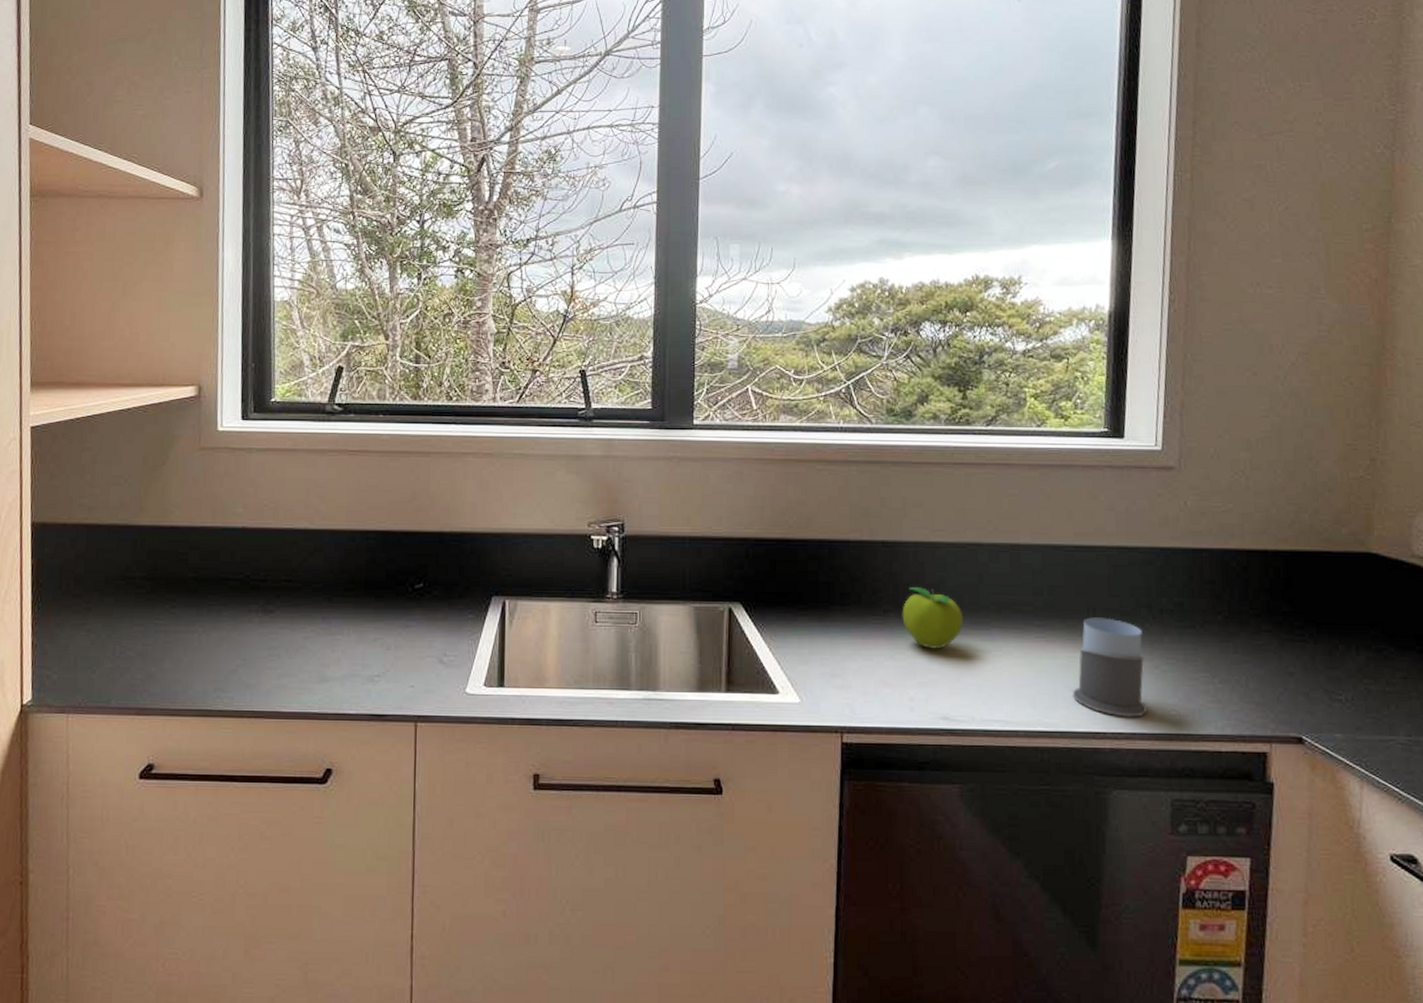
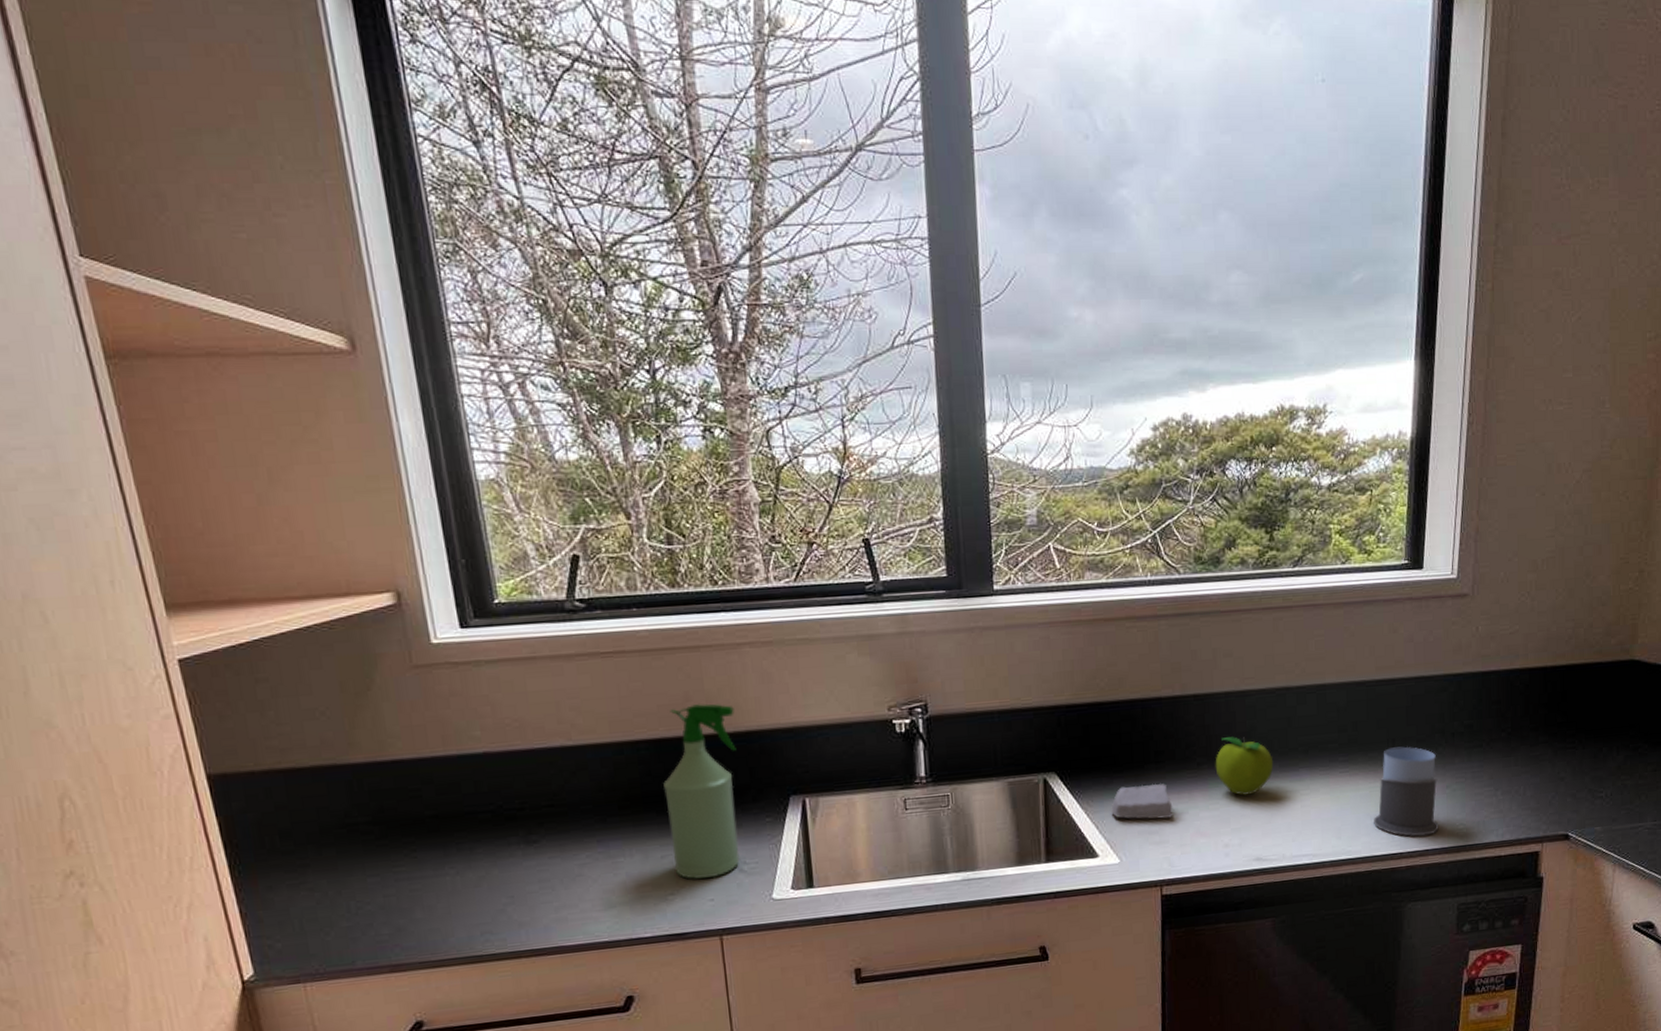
spray bottle: none [384,503,453,666] -> present [663,703,740,879]
soap bar: none [794,625,857,663] -> present [1111,783,1173,819]

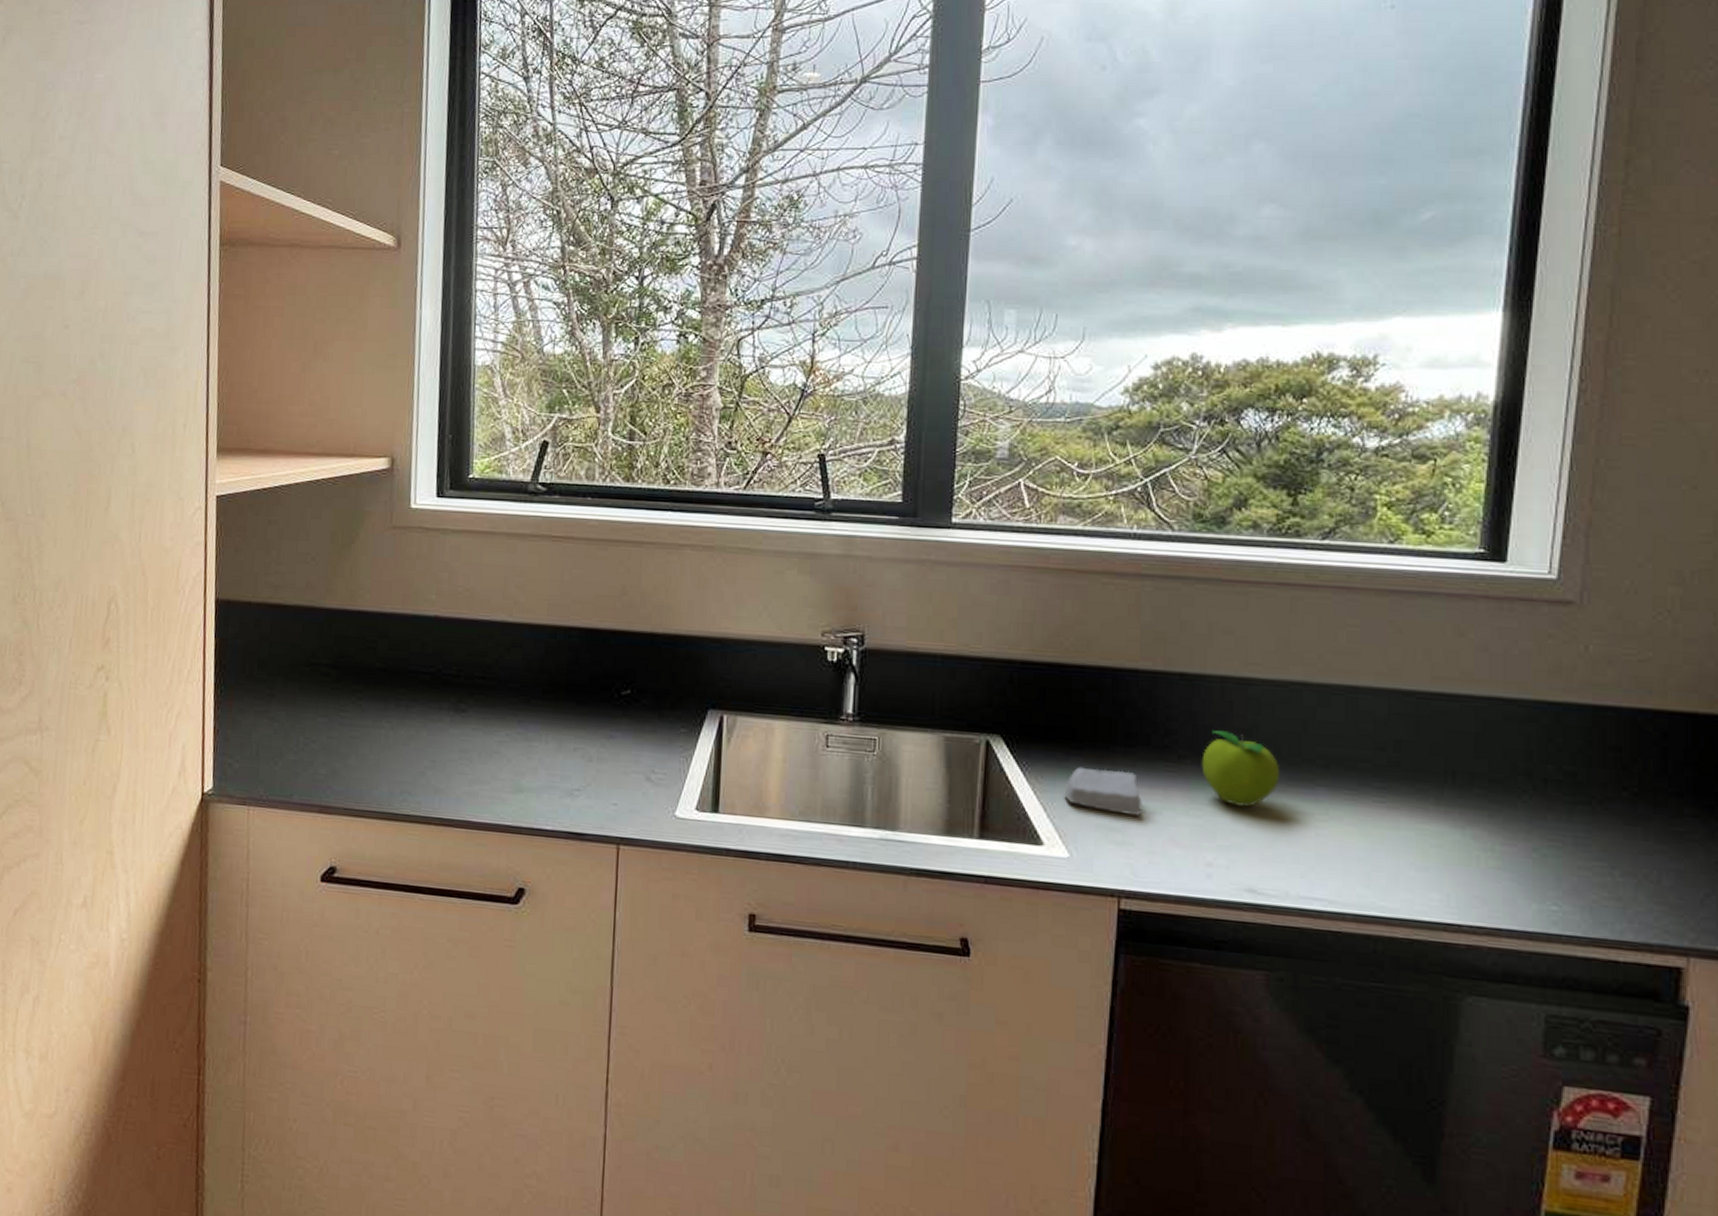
spray bottle: present [663,703,740,879] -> none [585,599,667,782]
mug: present [1374,746,1439,837] -> none [1420,782,1519,910]

